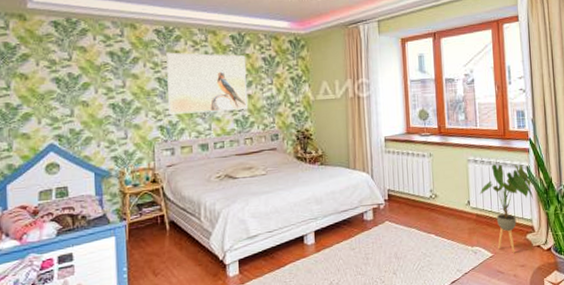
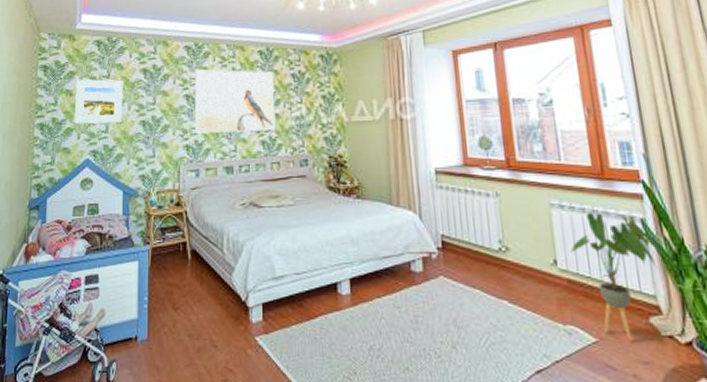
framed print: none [31,62,90,109] -> present [74,79,123,124]

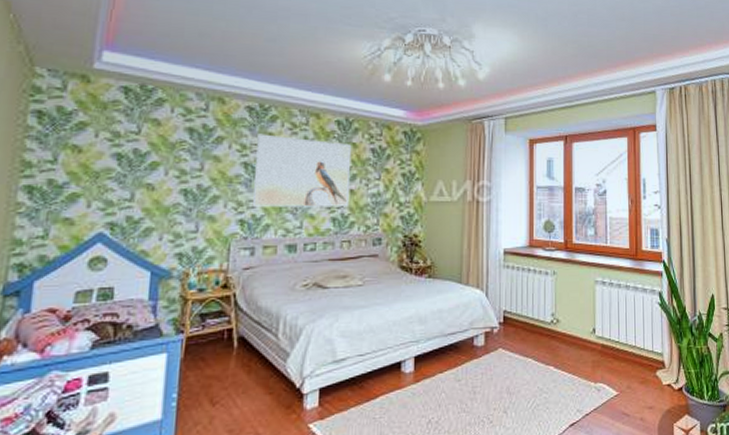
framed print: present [74,79,123,124] -> none [82,132,160,190]
house plant: present [569,213,658,342] -> none [605,288,666,392]

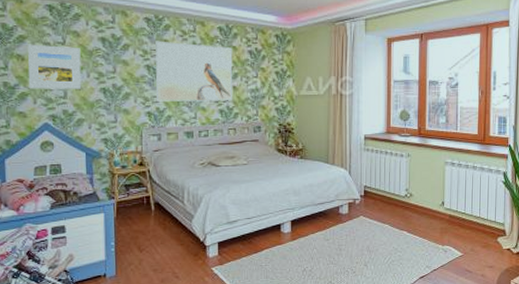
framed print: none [82,132,160,190] -> present [27,44,82,89]

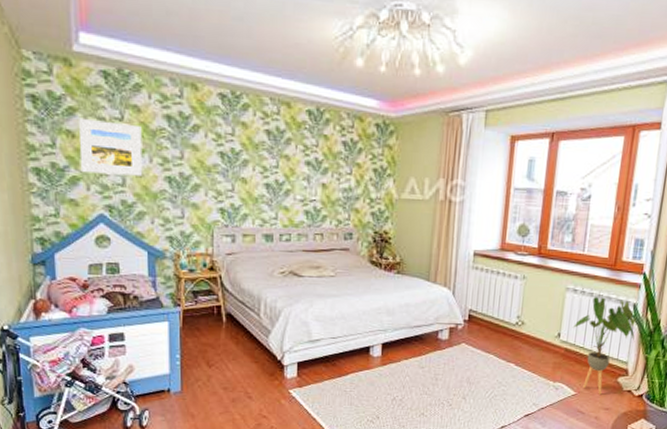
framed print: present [155,41,233,102] -> none [230,122,323,201]
house plant: none [453,168,509,254] -> present [572,297,636,395]

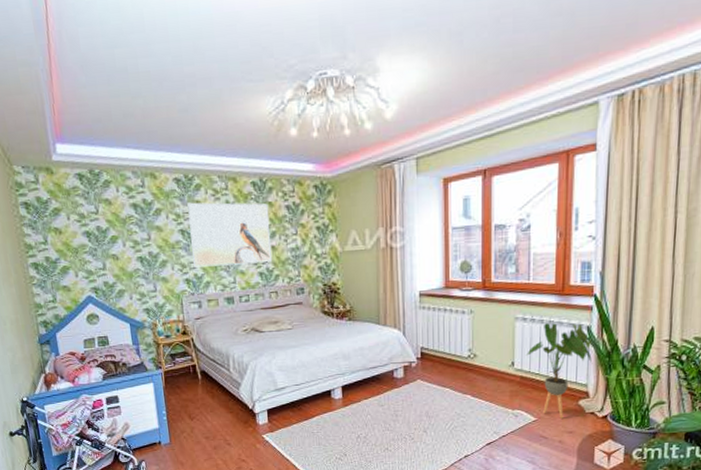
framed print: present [79,117,143,176] -> none [63,215,119,263]
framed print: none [230,122,323,201] -> present [187,202,272,268]

